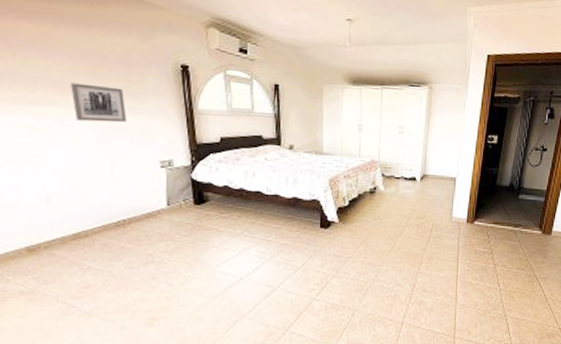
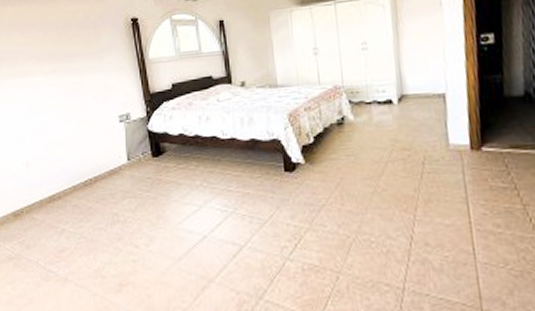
wall art: present [70,83,127,123] -> none [42,50,88,87]

